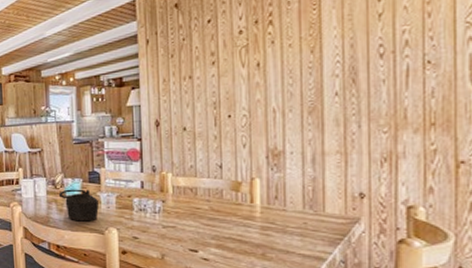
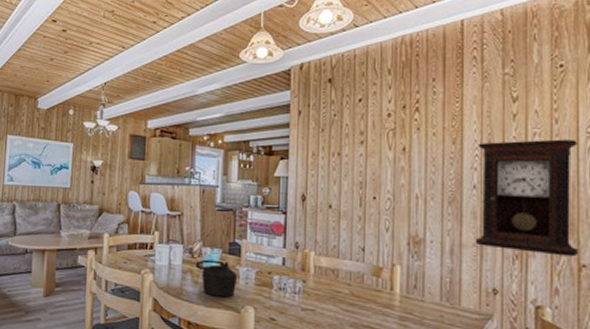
pendulum clock: none [338,32,457,155] -> present [475,139,579,257]

